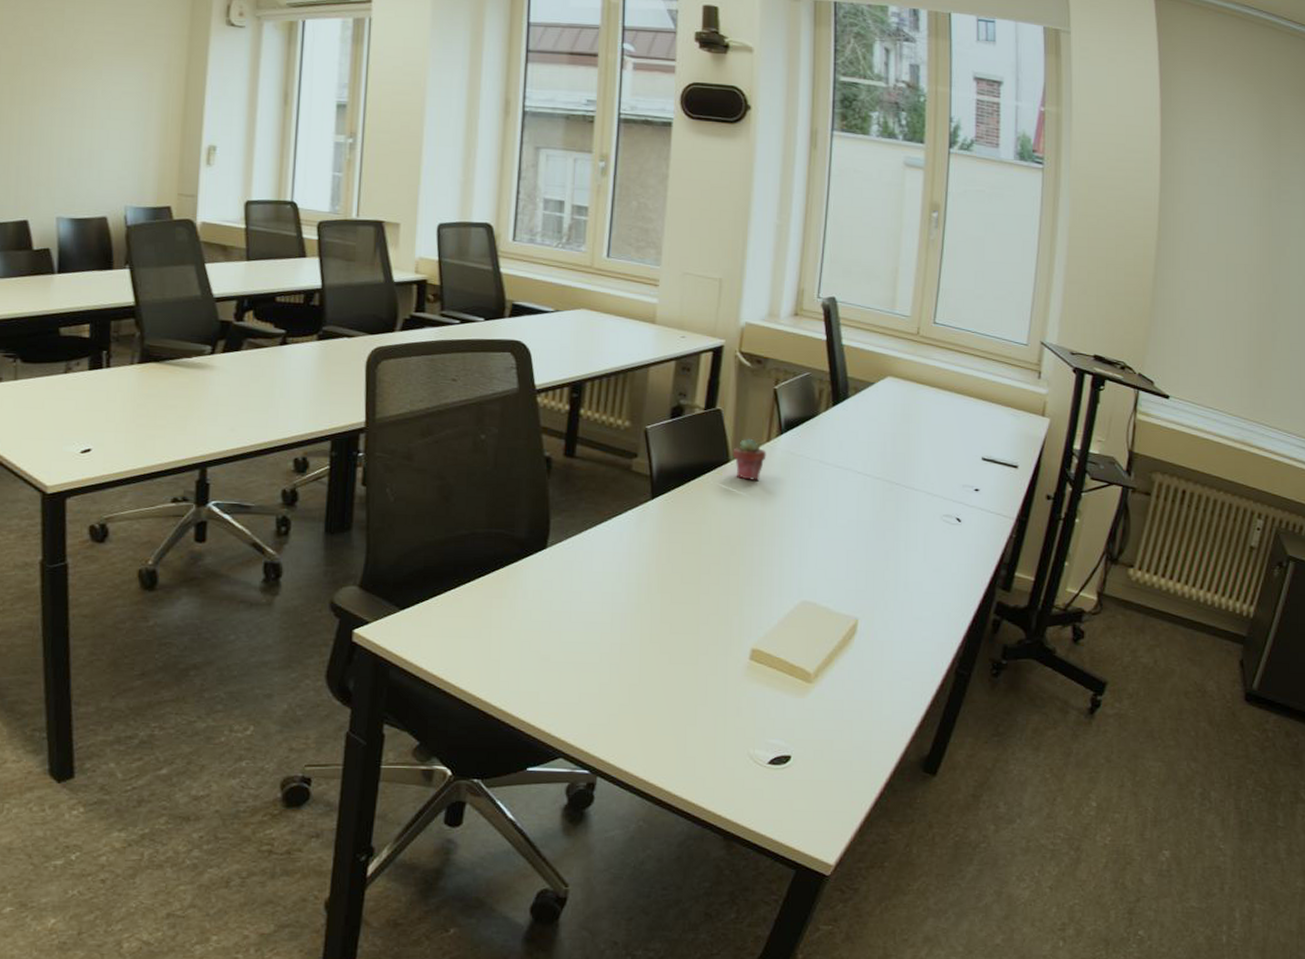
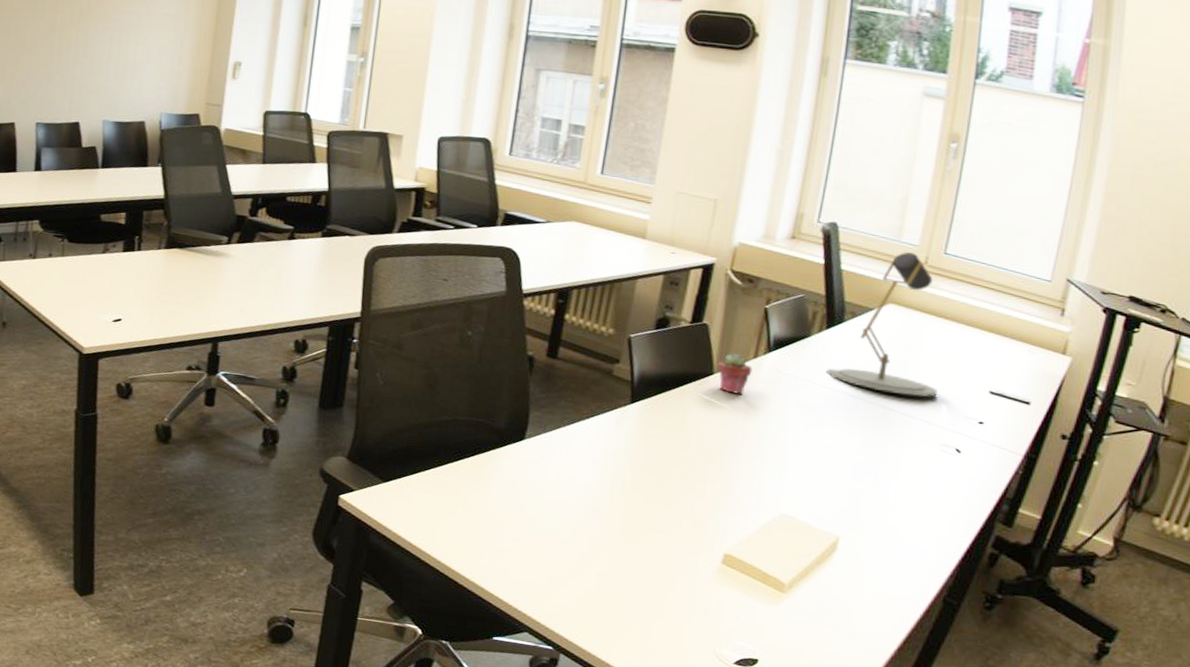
desk lamp: none [835,323,937,469] -> present [826,251,938,398]

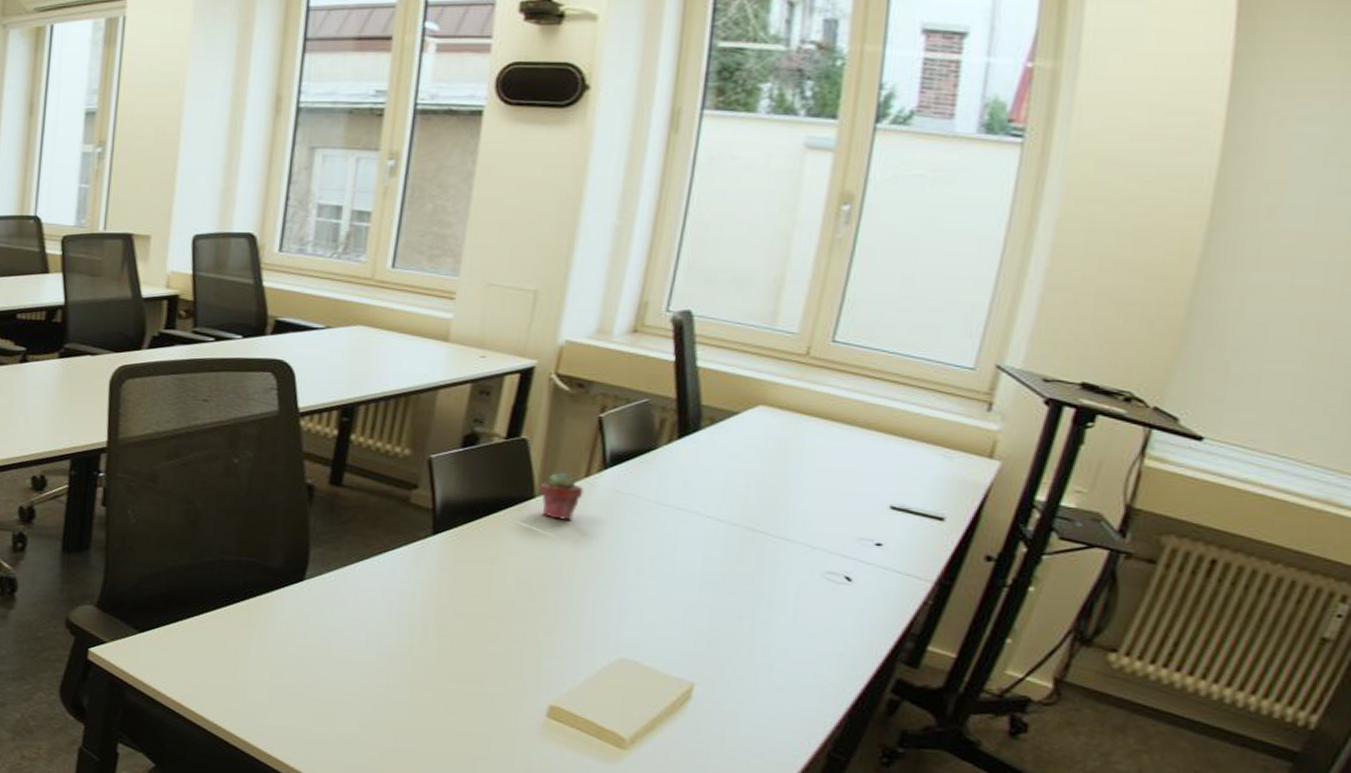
desk lamp: present [826,251,938,398] -> none [677,341,822,517]

